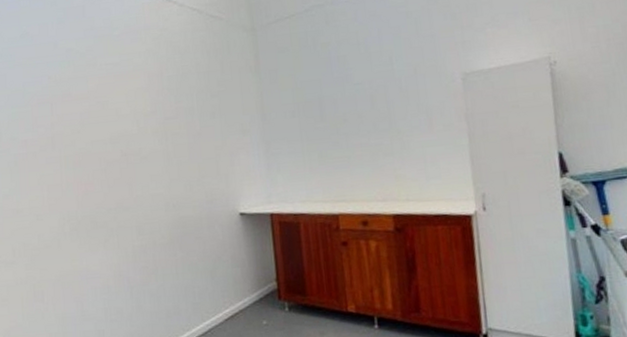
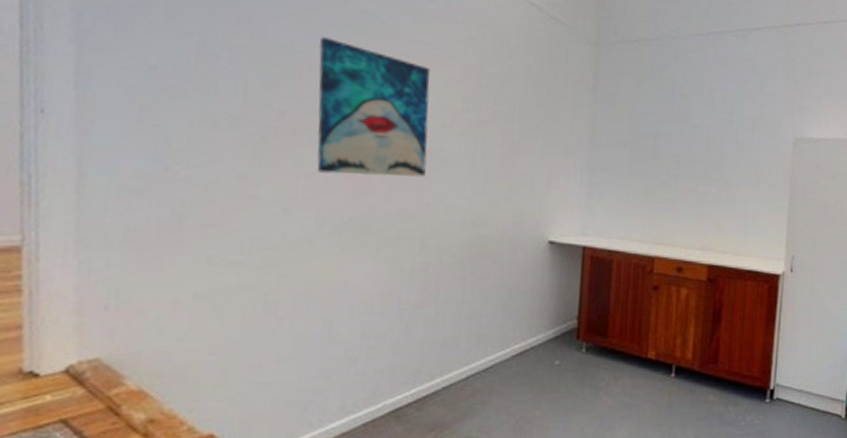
wall art: none [41,76,132,184] -> present [317,37,431,178]

